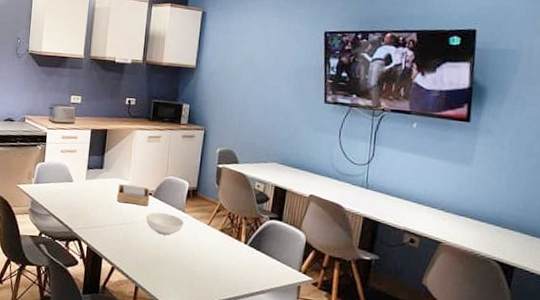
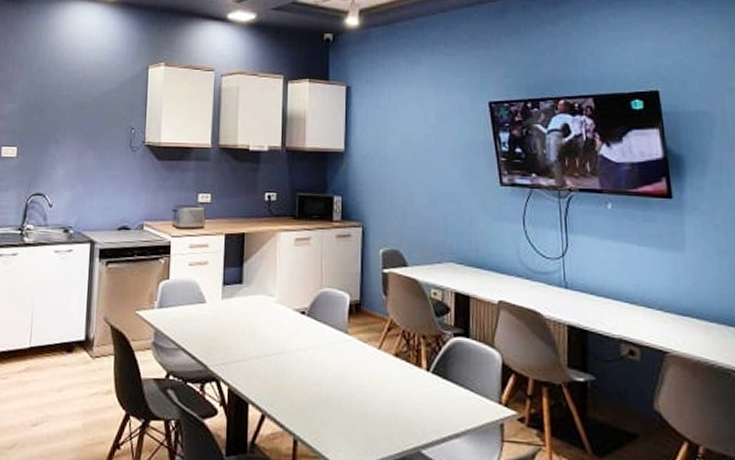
napkin holder: present [116,184,150,206] -> none [262,302,303,328]
bowl: present [146,212,184,235] -> none [300,335,348,366]

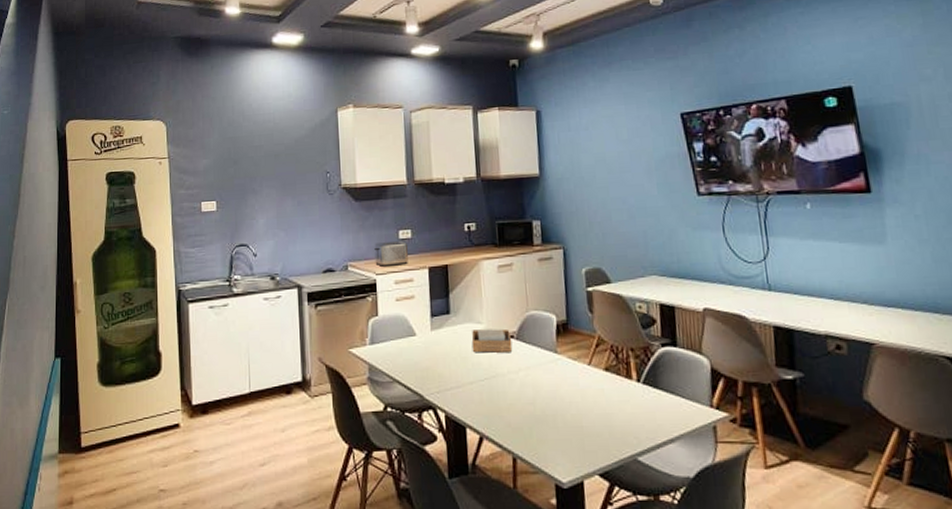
napkin holder: none [262,302,303,328] -> present [471,328,513,353]

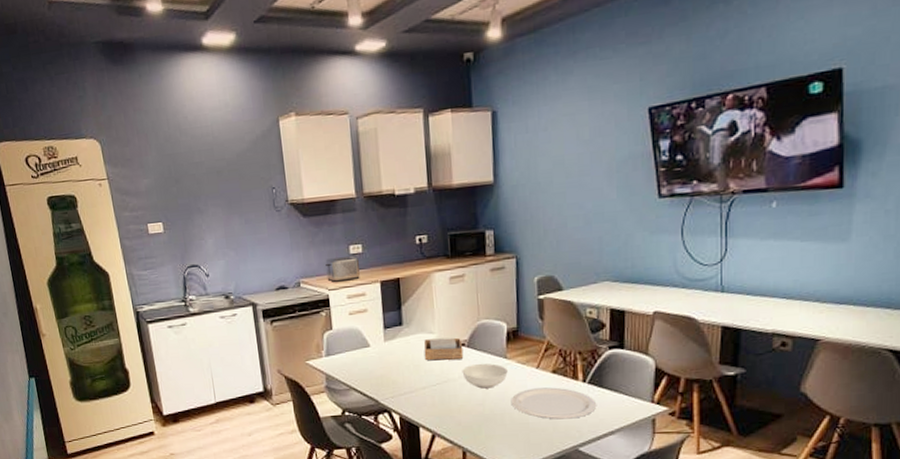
bowl: none [511,357,559,386] -> present [462,363,508,389]
plate: none [563,386,654,424] -> present [511,387,597,420]

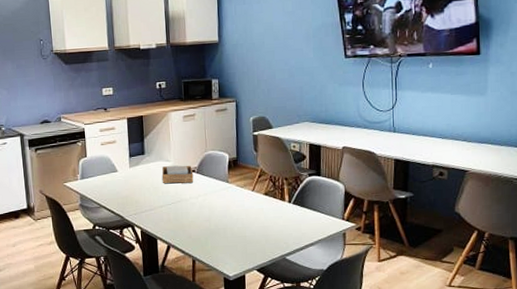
toaster: present [325,255,360,283] -> none [82,96,111,119]
bowl: present [462,363,508,389] -> none [192,186,229,208]
plate: present [511,387,597,420] -> none [232,206,300,233]

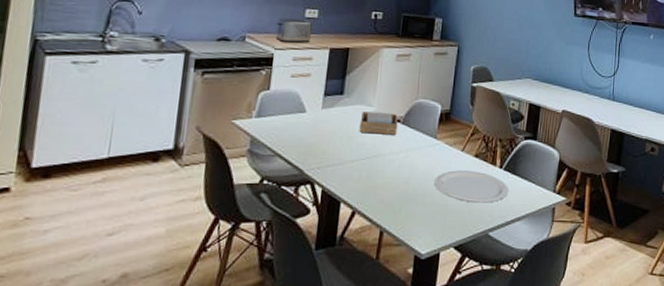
toaster: none [82,96,111,119] -> present [275,18,312,44]
plate: none [232,206,300,233] -> present [434,170,509,203]

